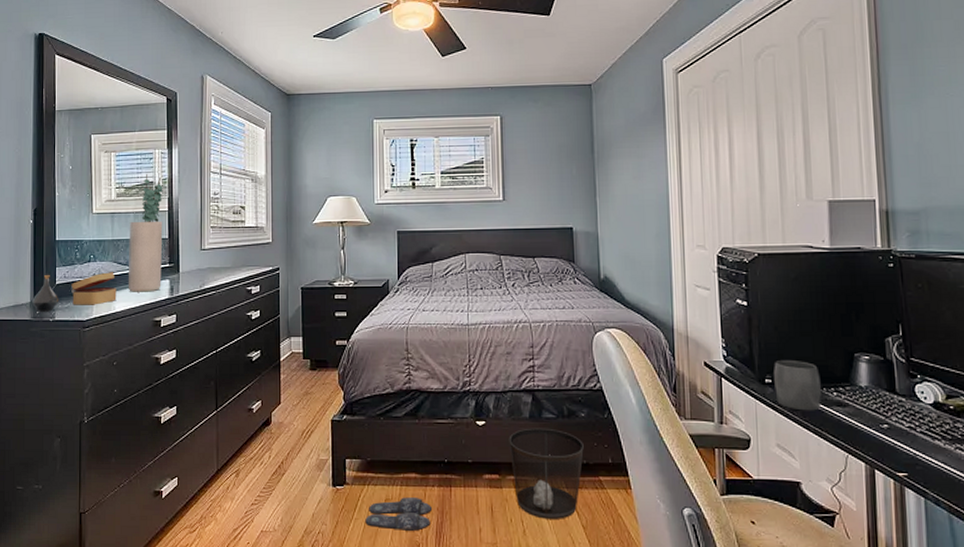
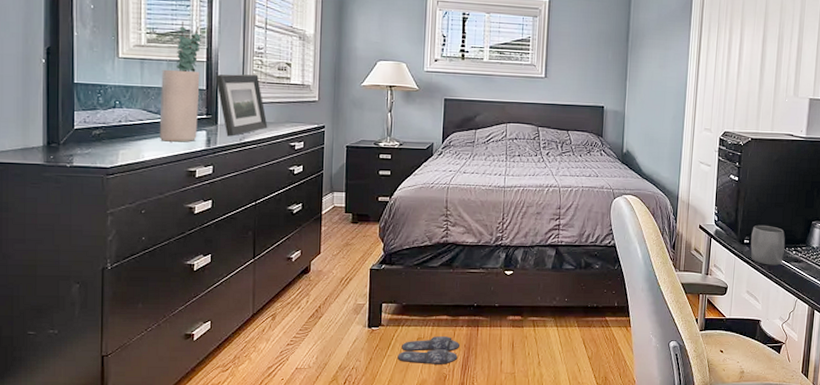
perfume bottle: present [32,275,59,313] -> none [45,119,78,158]
jewelry box: present [71,272,117,305] -> none [93,119,146,153]
picture frame: none [176,220,226,284] -> present [215,74,268,137]
waste bin: present [509,428,584,519] -> none [532,277,596,352]

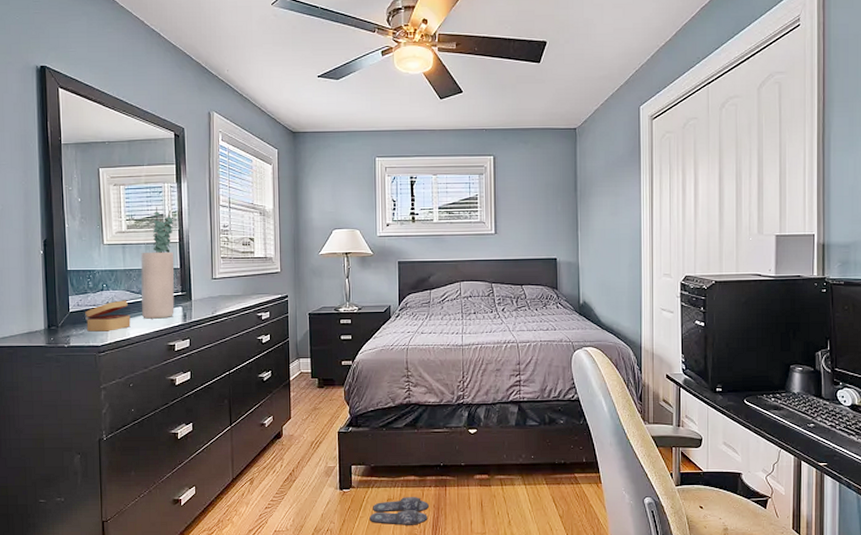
jewelry box: none [93,119,146,153] -> present [85,300,131,332]
picture frame: present [215,74,268,137] -> none [187,251,236,311]
mug: present [750,224,786,266] -> none [723,371,763,414]

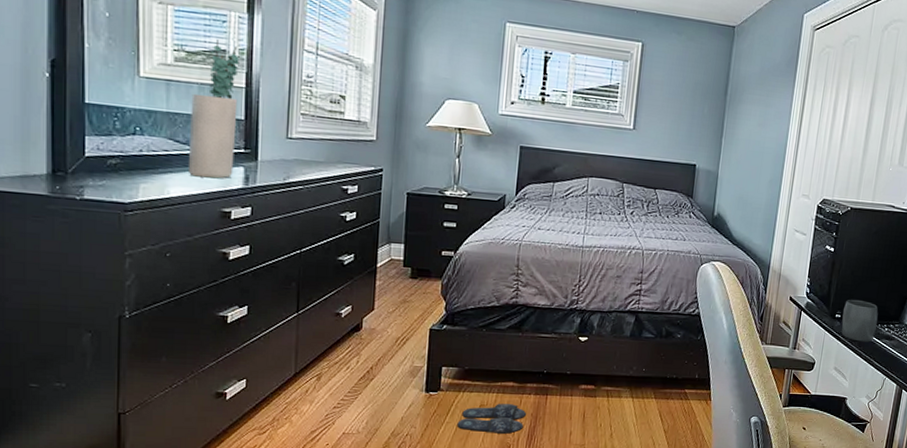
jewelry box: present [85,300,131,332] -> none [108,149,172,187]
mug: none [723,371,763,414] -> present [841,299,879,342]

